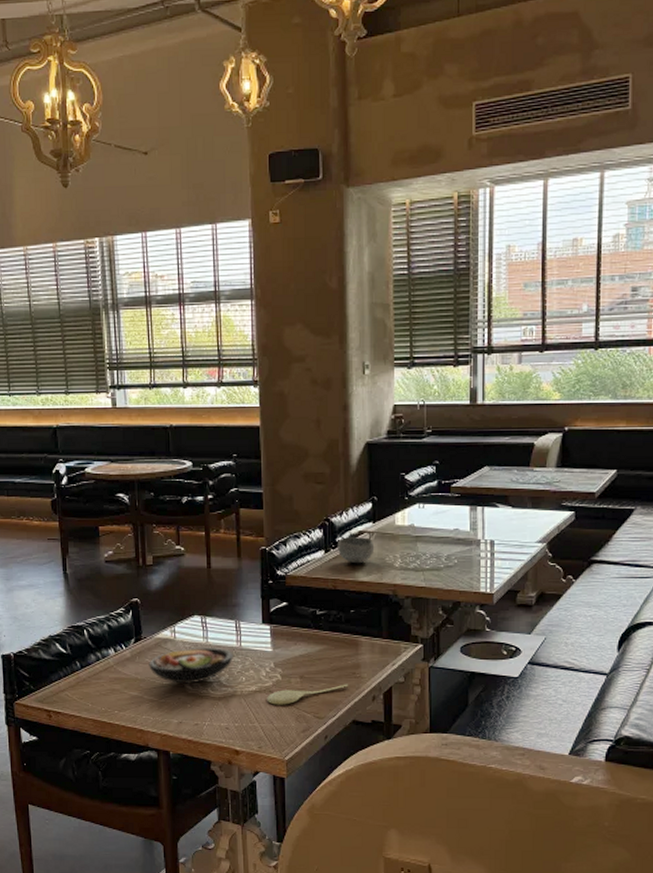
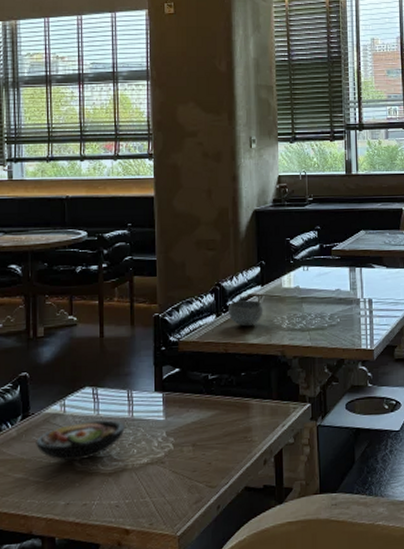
spoon: present [267,684,349,705] -> none [159,449,241,477]

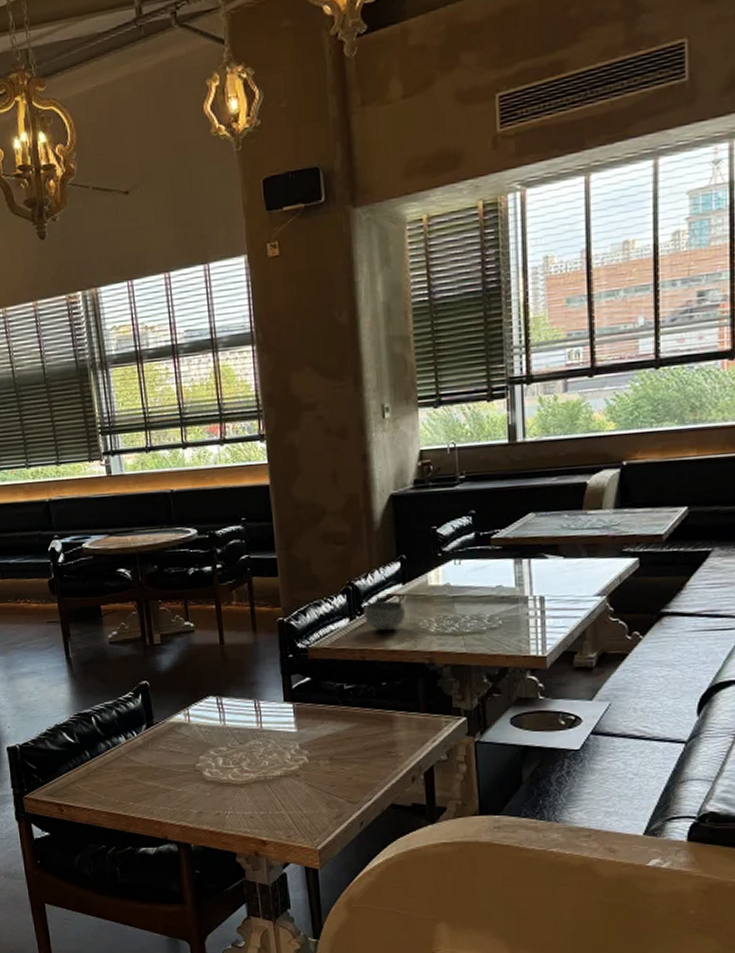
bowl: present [36,420,125,461] -> none [162,730,254,771]

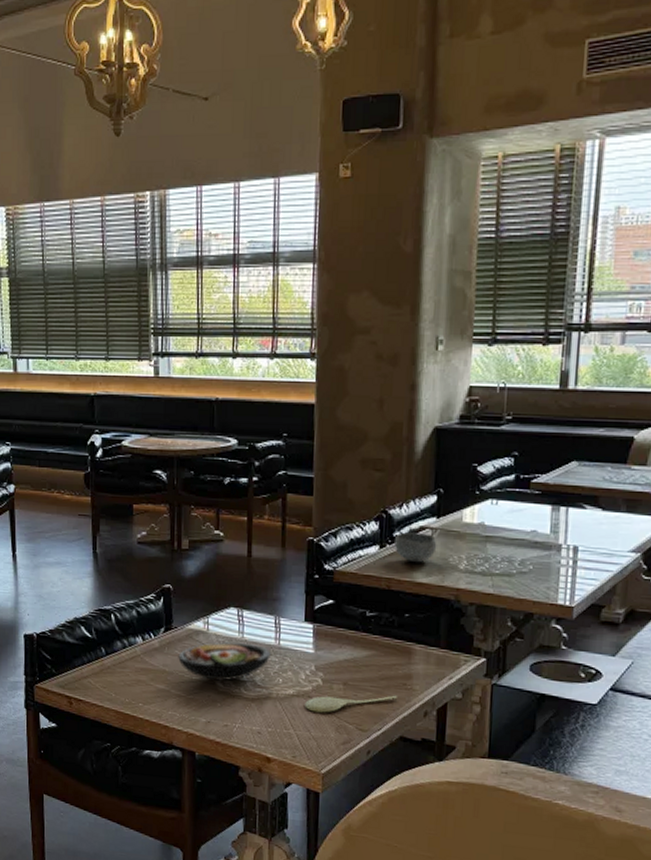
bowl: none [162,730,254,771] -> present [178,642,271,681]
spoon: none [293,764,385,790] -> present [305,695,398,713]

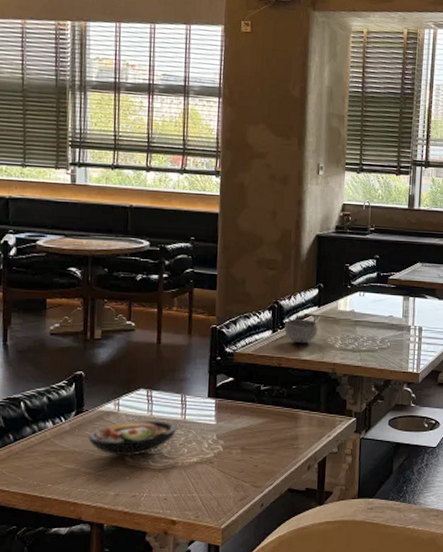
spoon: present [305,695,398,713] -> none [207,454,287,475]

